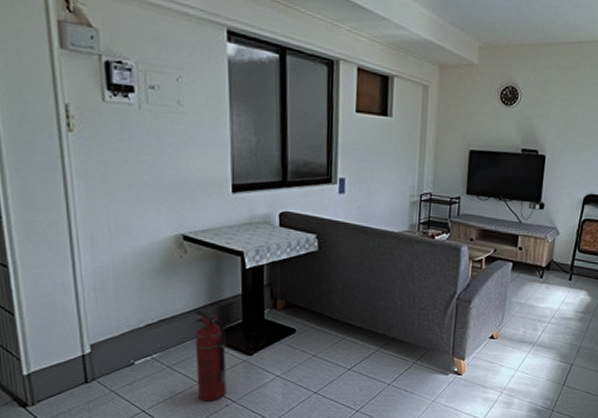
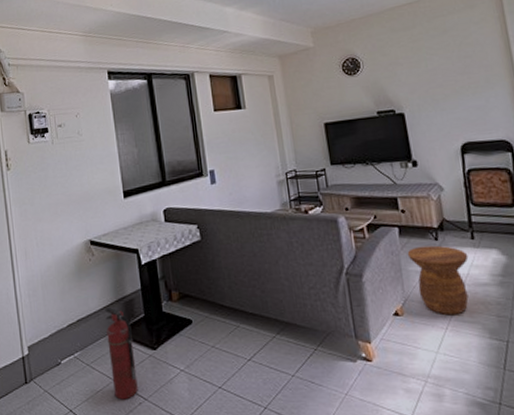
side table: none [514,281,563,342] -> present [407,245,469,316]

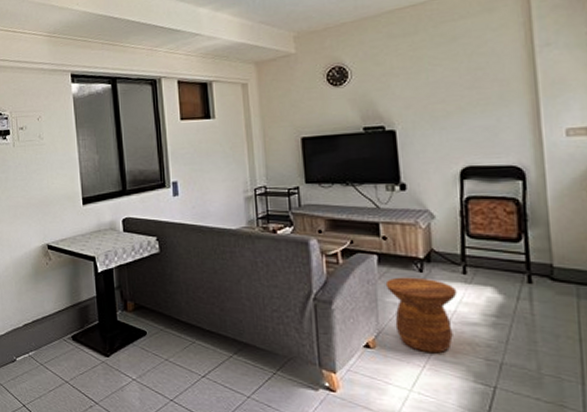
fire extinguisher: present [105,306,138,400] -> none [60,311,89,402]

